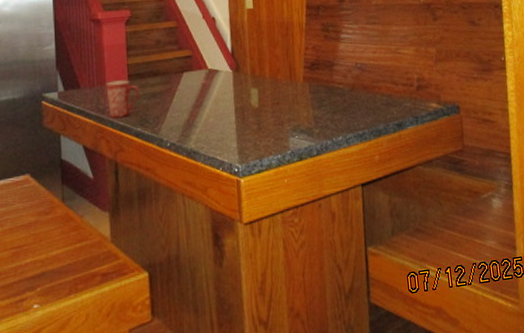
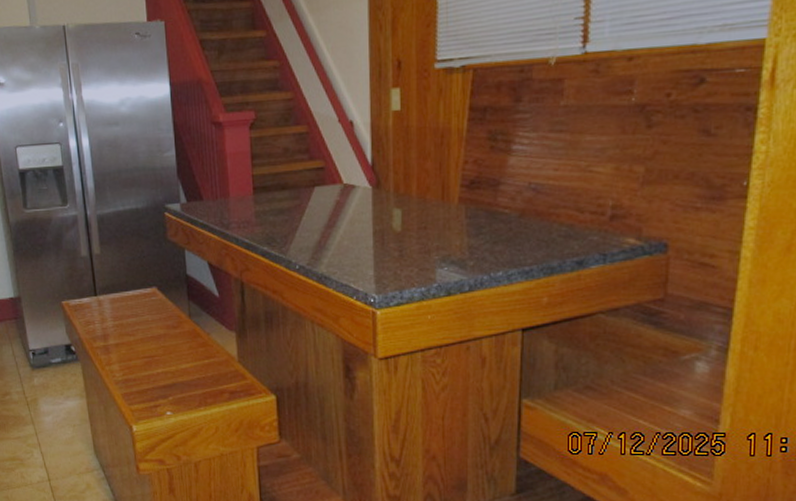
mug: present [106,80,140,118] -> none [229,193,266,234]

